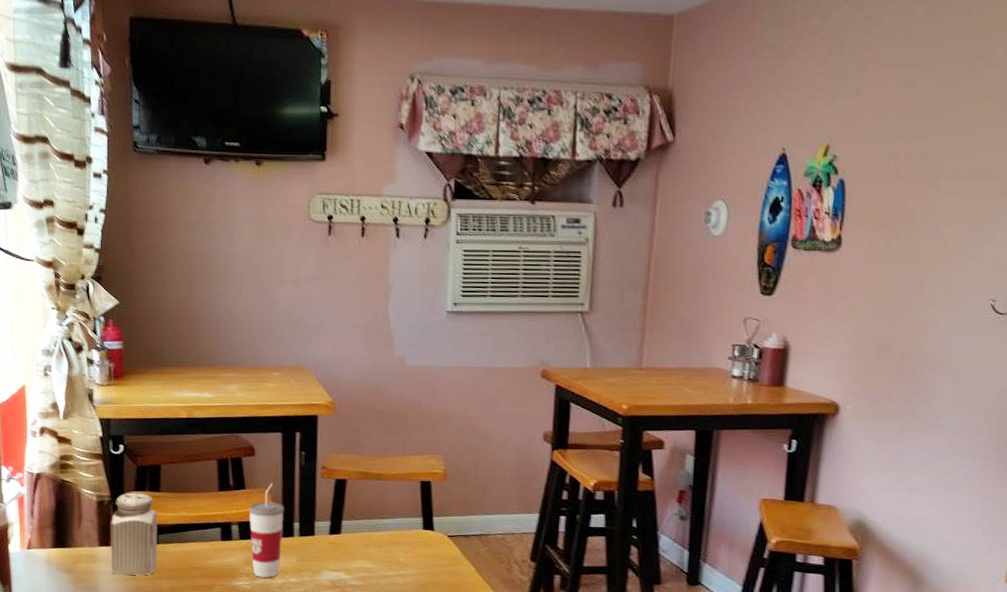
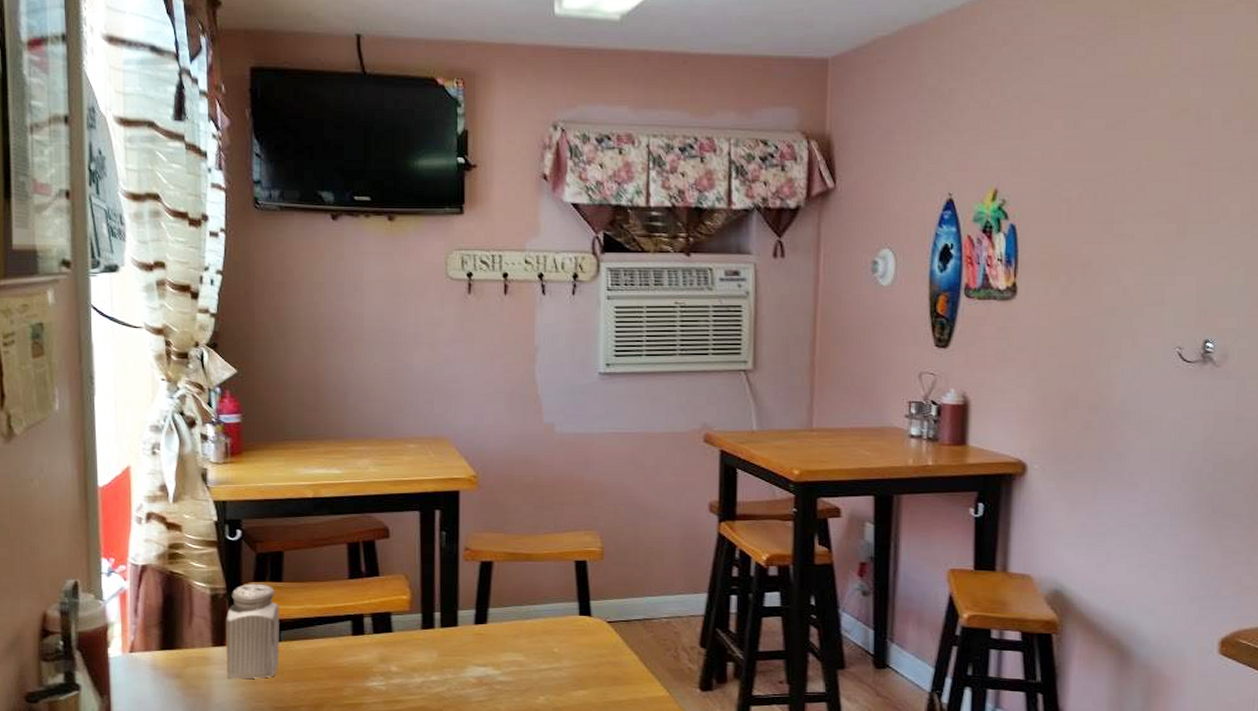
cup: present [249,483,284,578] -> none [383,568,423,677]

